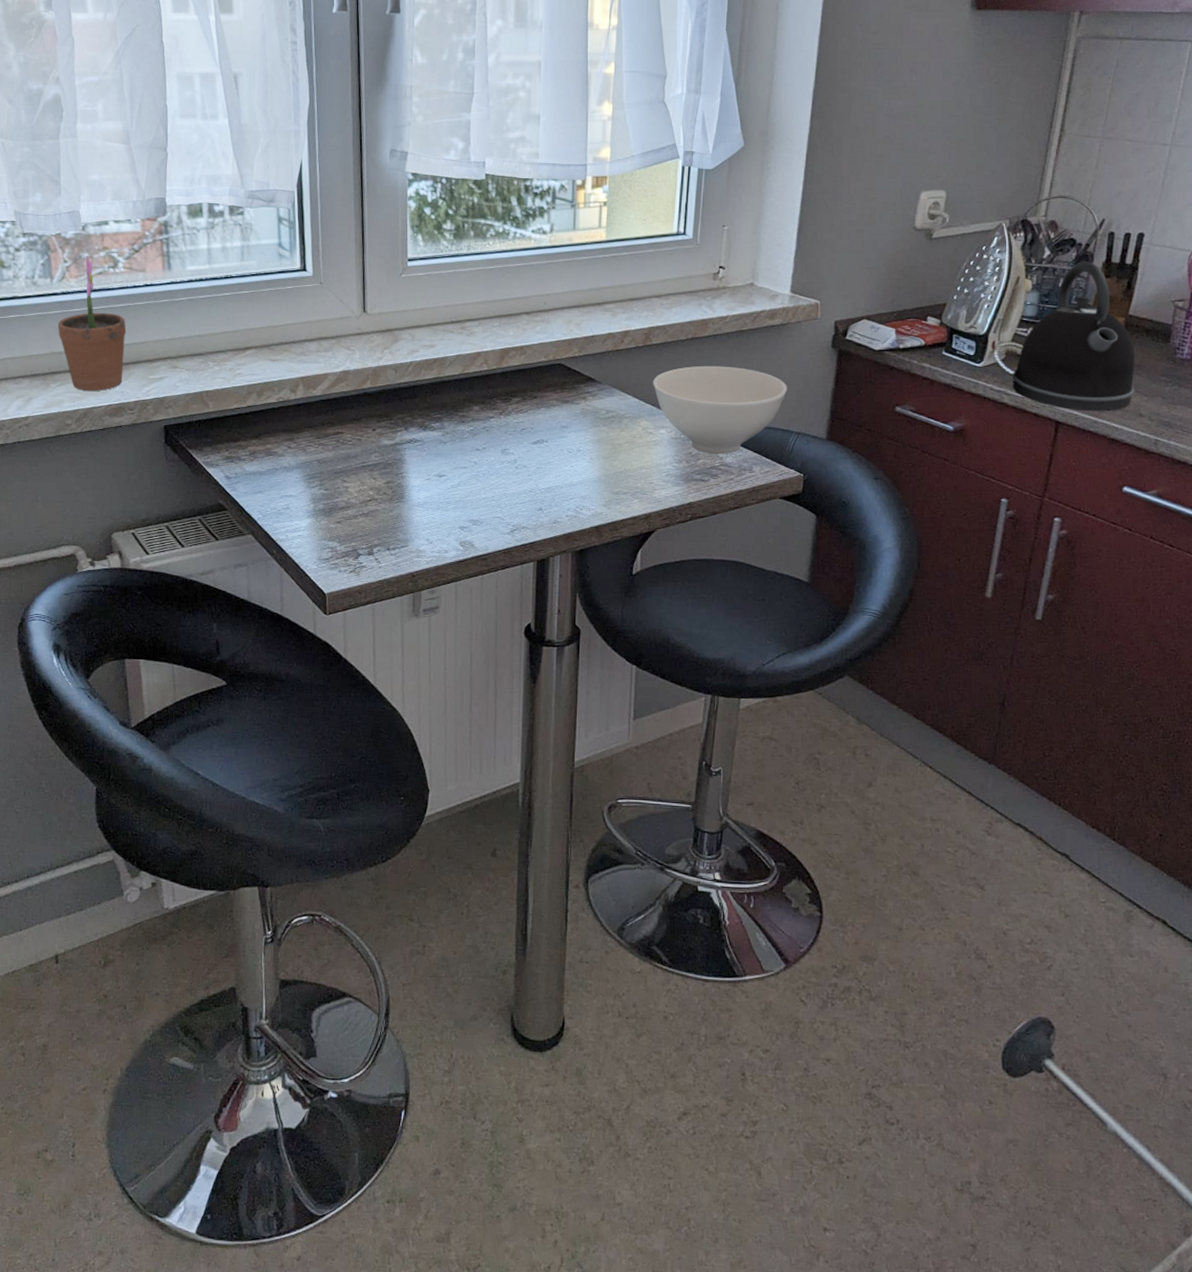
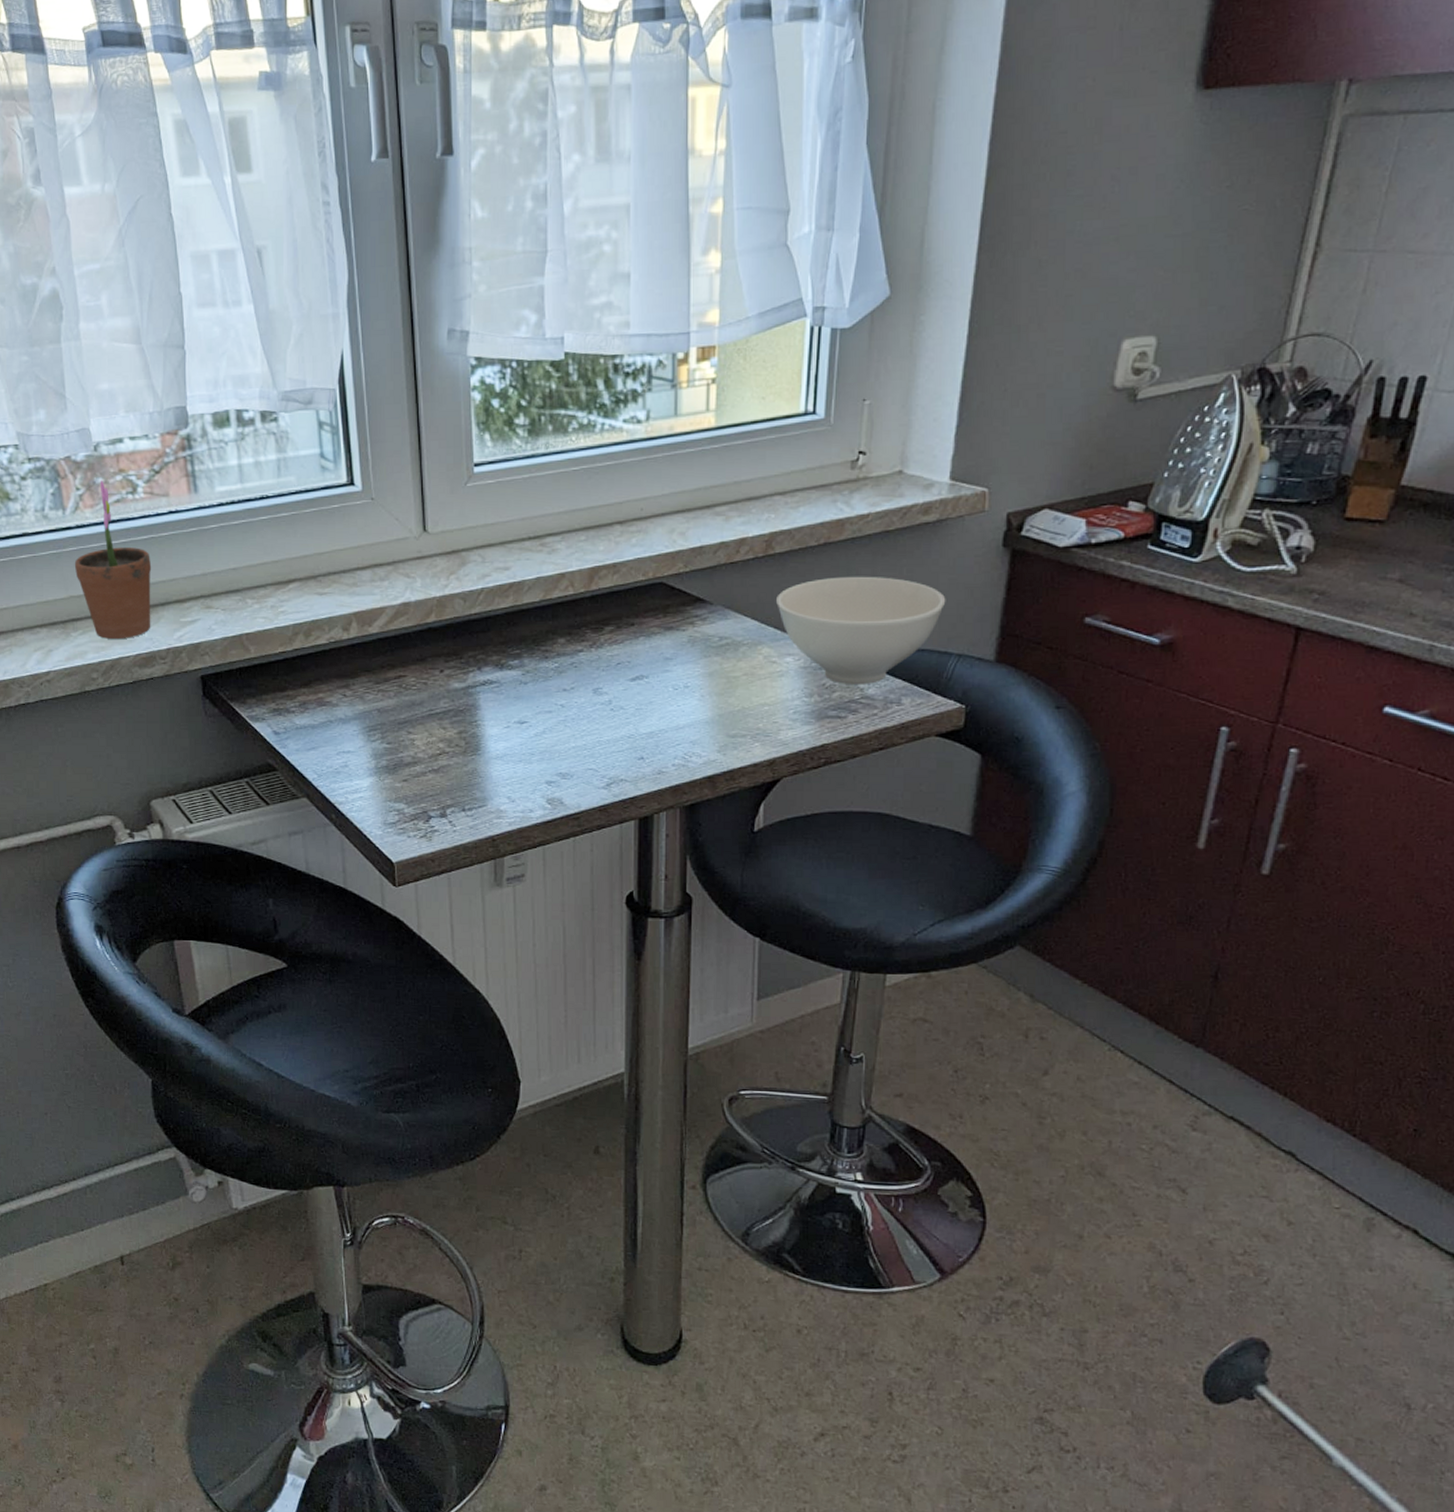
kettle: present [1012,262,1135,412] -> none [1239,418,1407,613]

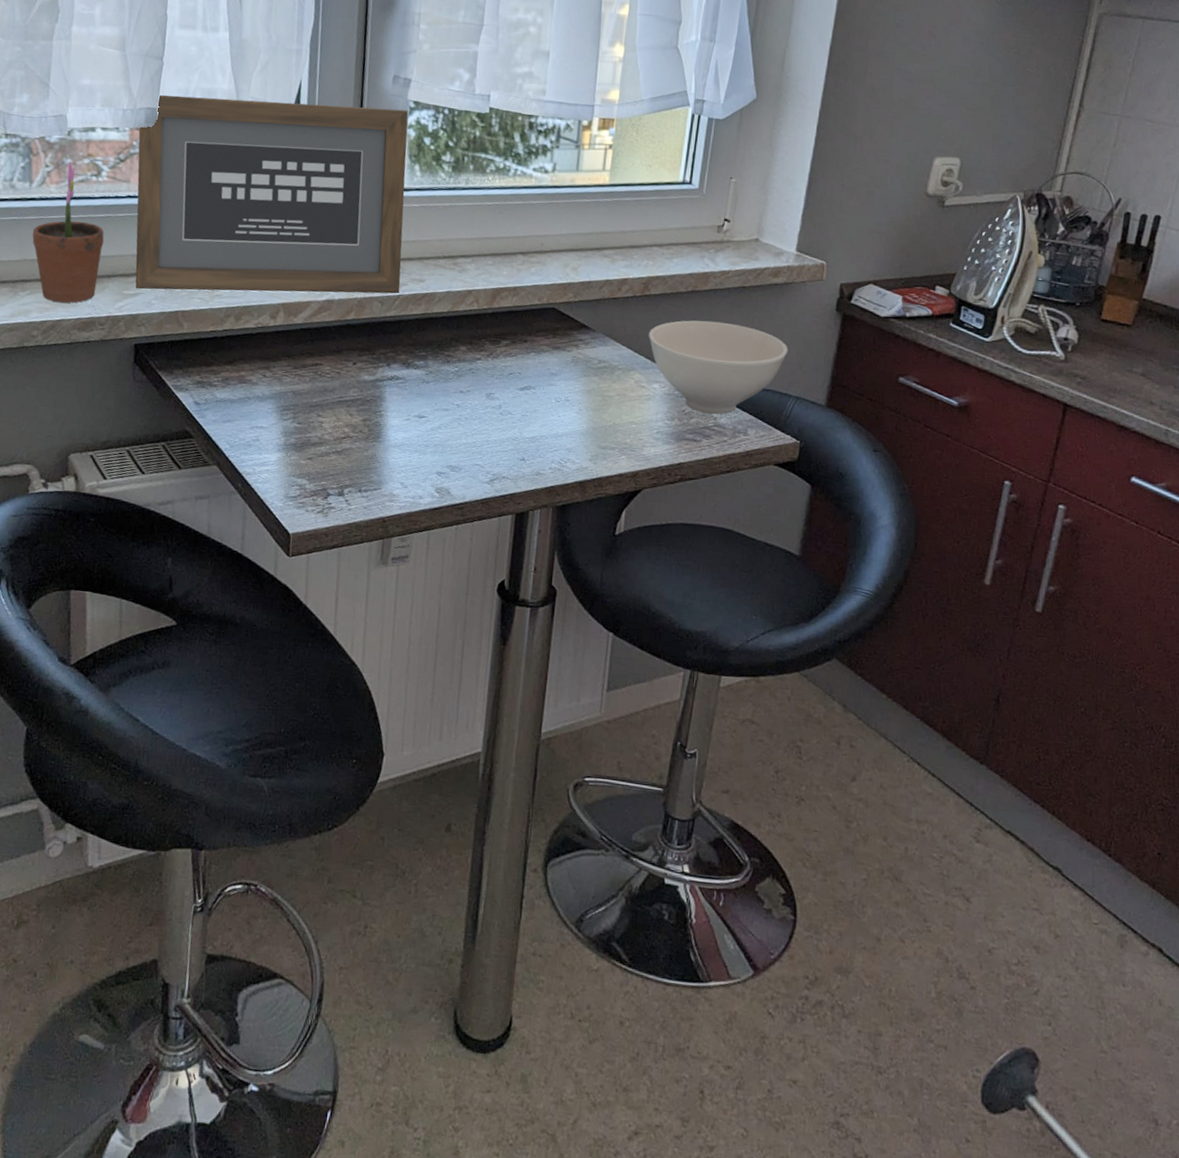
picture frame: none [169,369,483,615] -> present [135,94,408,294]

